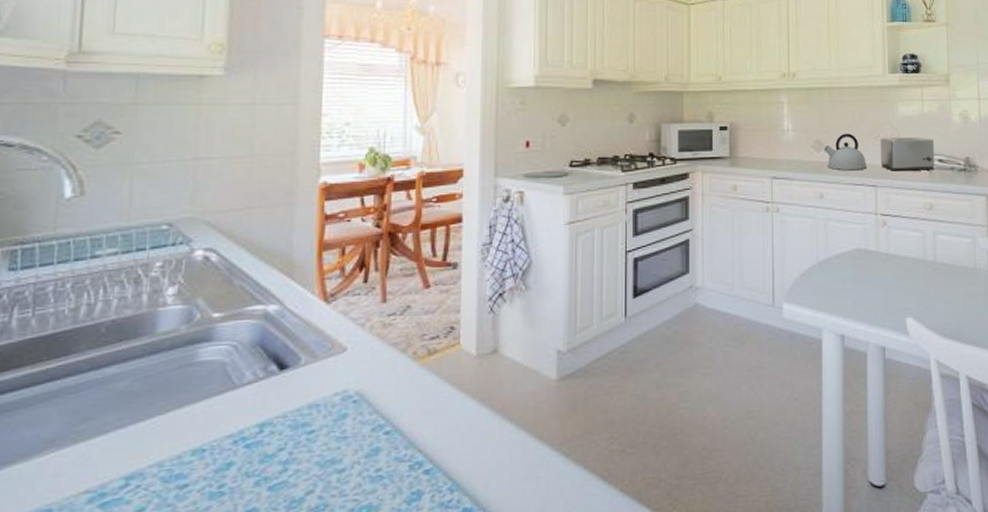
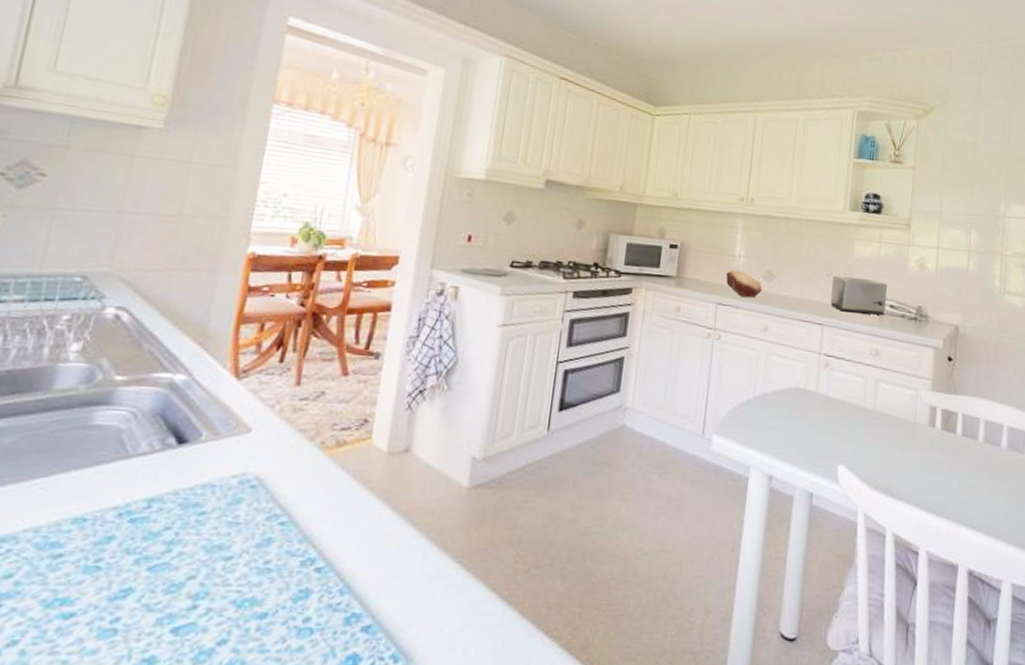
bread loaf: none [778,143,813,169] -> present [726,269,762,299]
kettle: present [824,133,868,171] -> none [774,266,817,306]

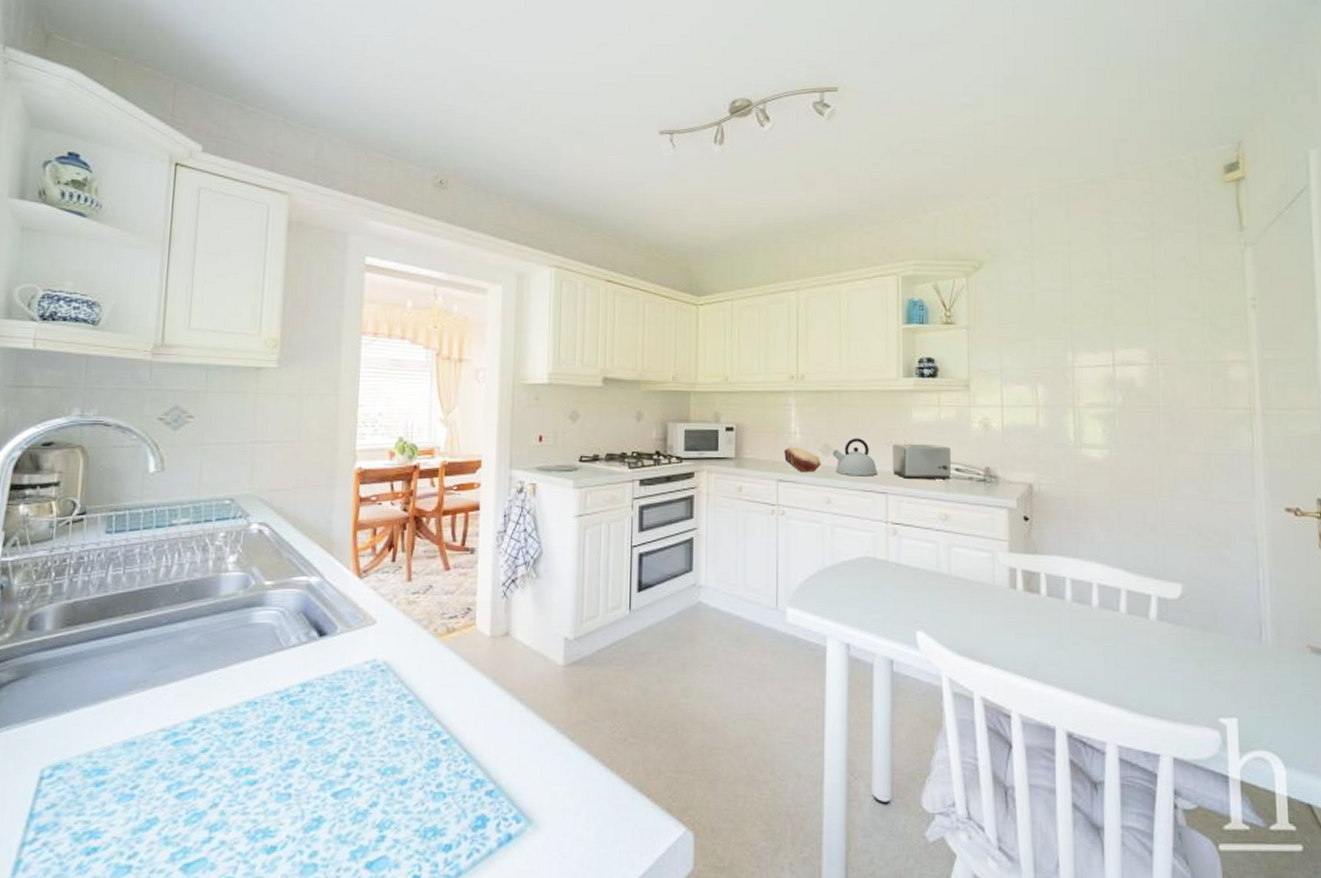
kettle: none [774,266,817,306] -> present [832,438,879,477]

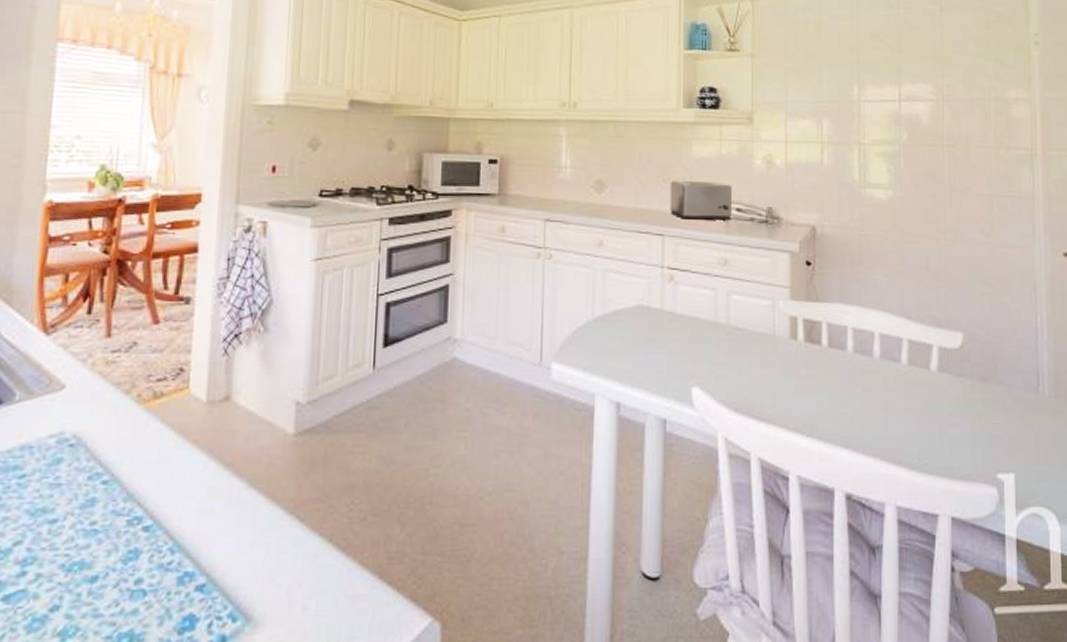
bread loaf: present [784,446,821,473] -> none [553,182,593,212]
kettle: present [832,438,879,477] -> none [605,173,655,217]

